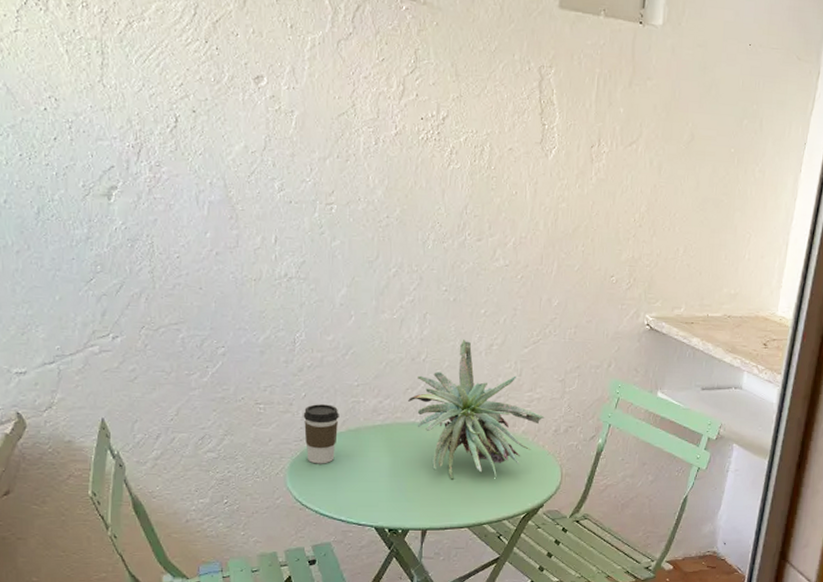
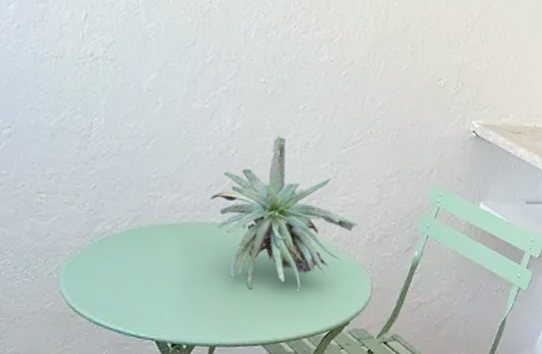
coffee cup: present [303,404,339,464] -> none [87,196,132,265]

